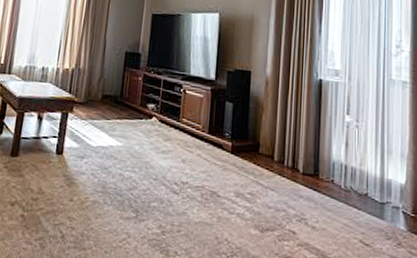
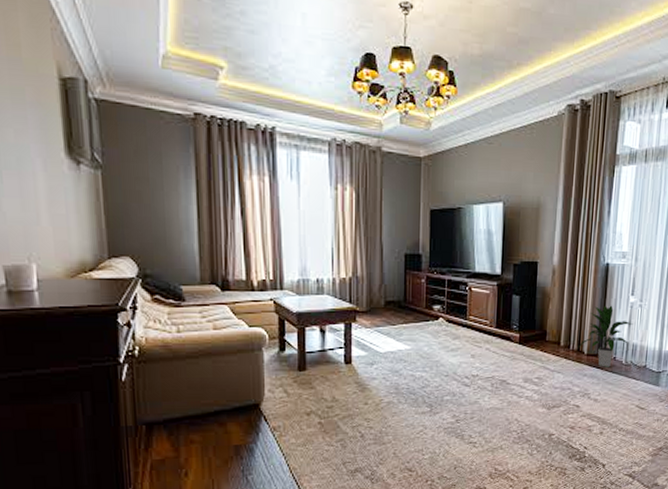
indoor plant: none [293,122,351,191] -> present [579,305,633,367]

